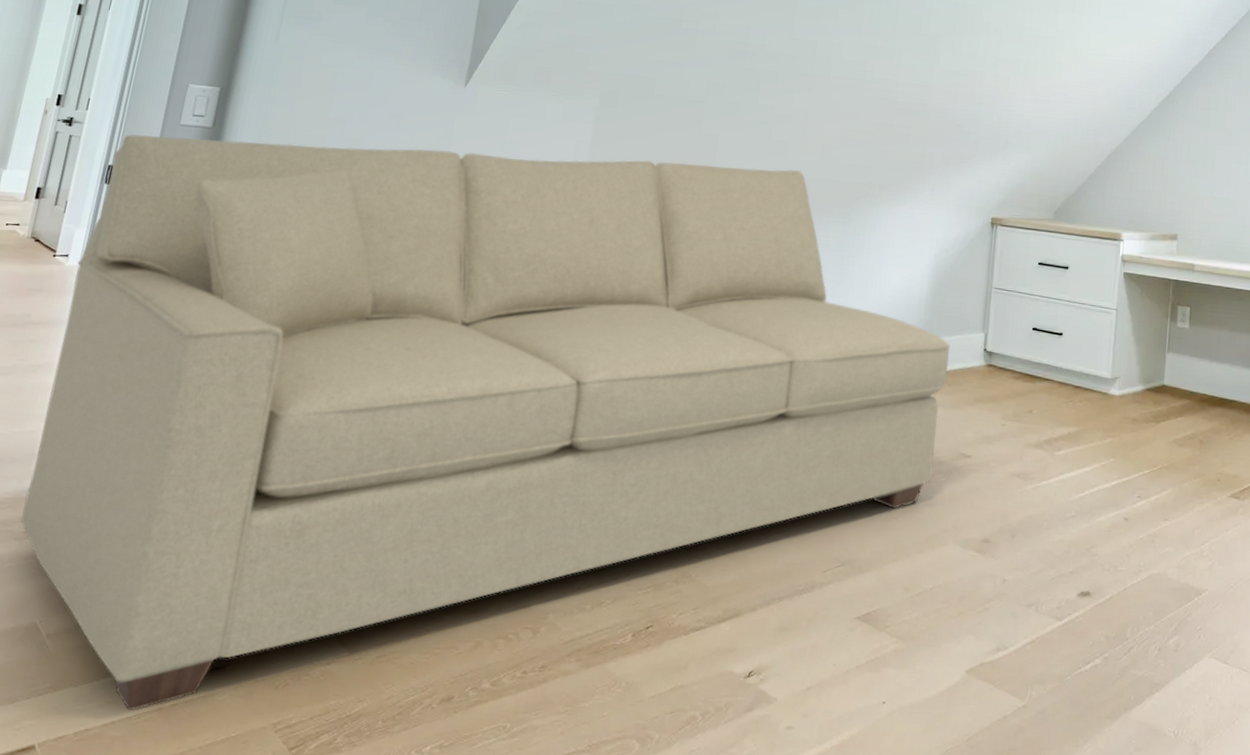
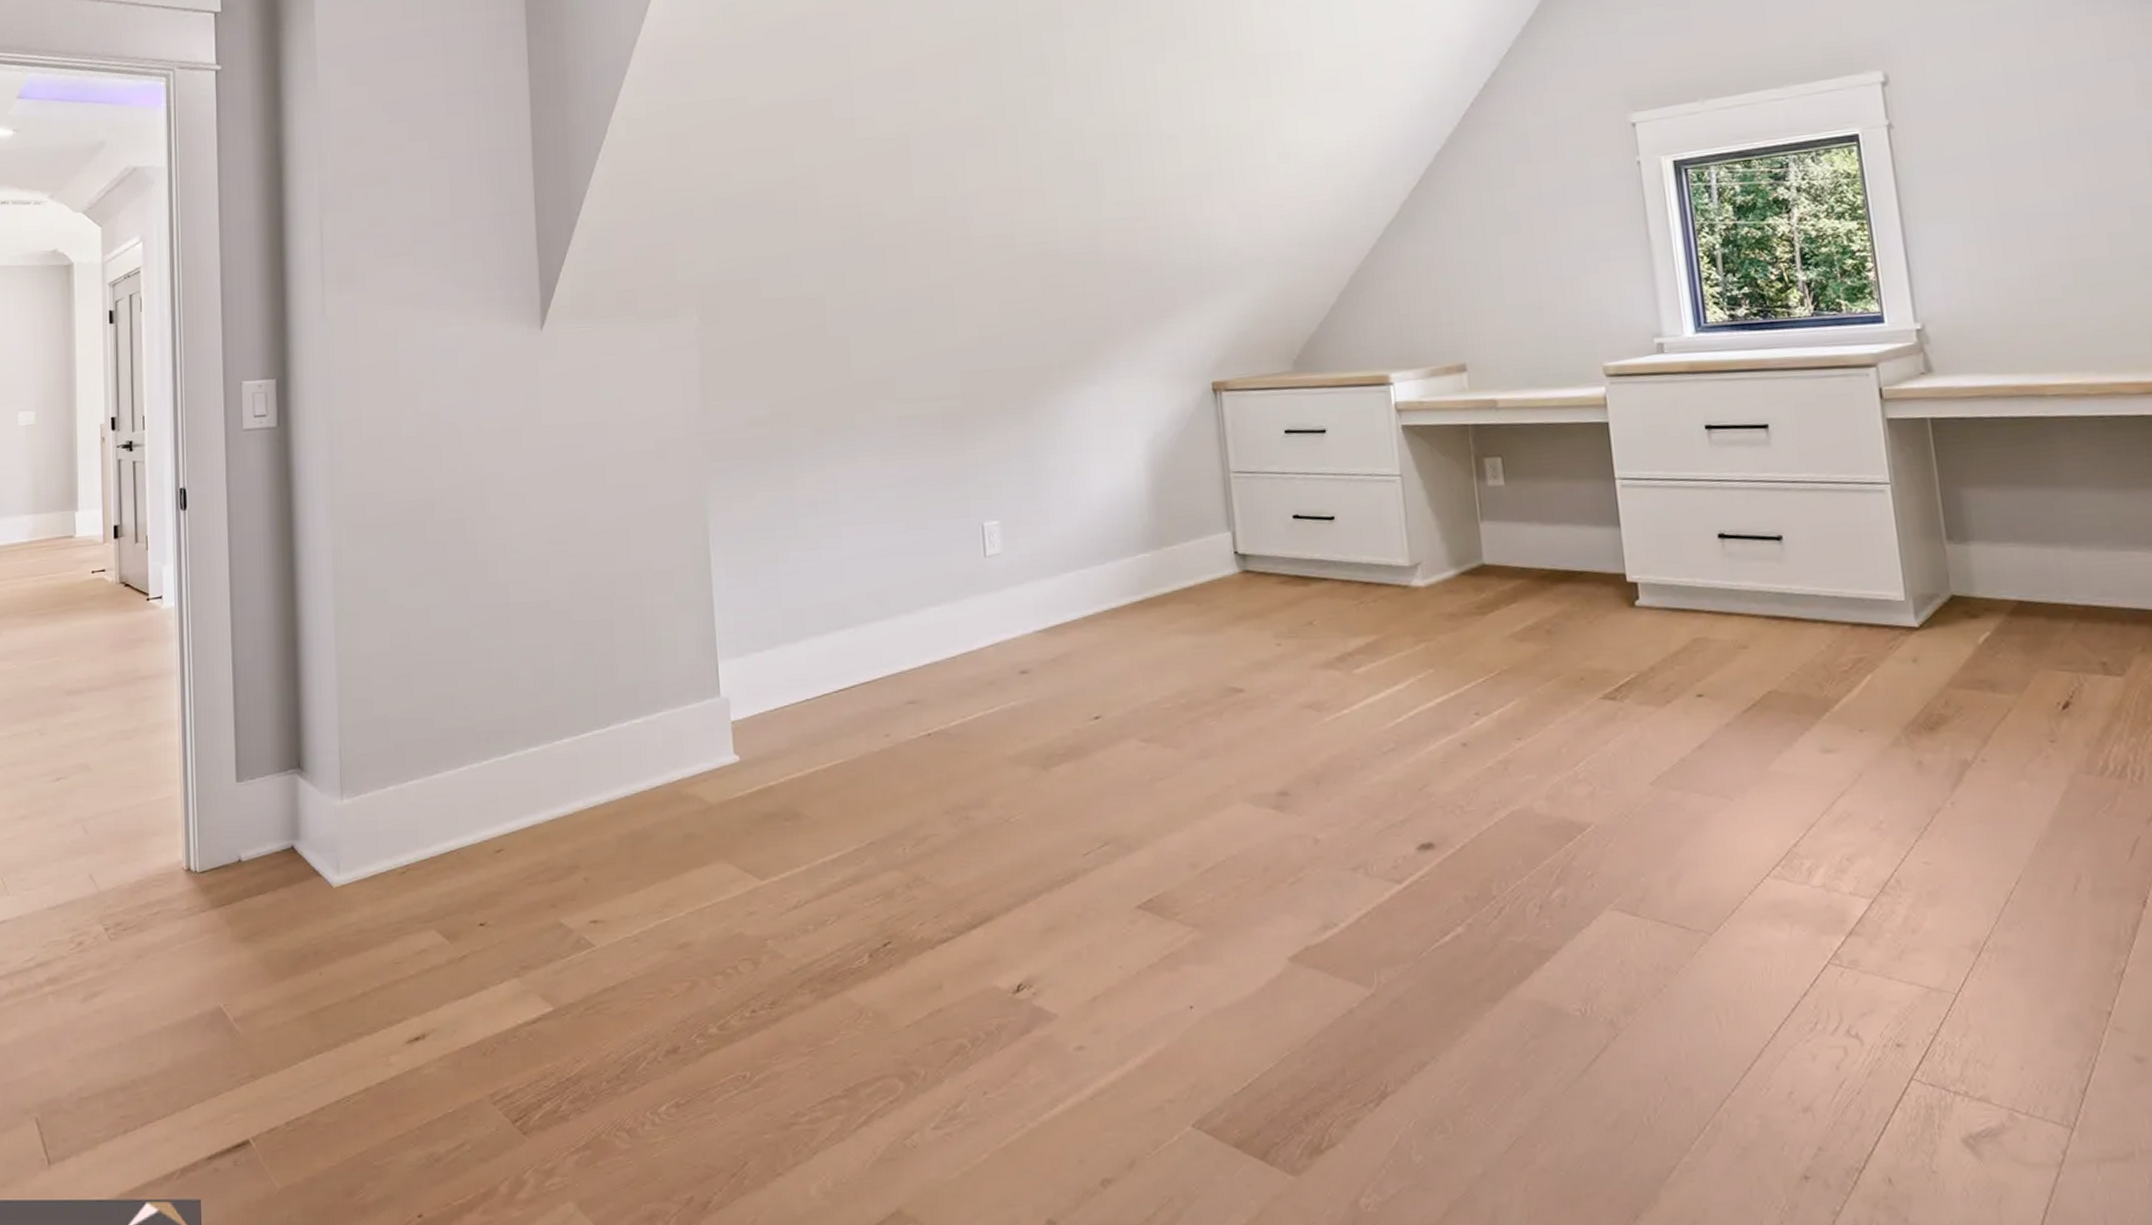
sofa: present [20,134,951,711] -> none [172,363,1199,1095]

